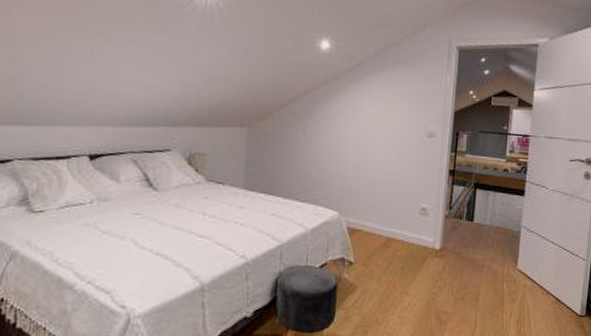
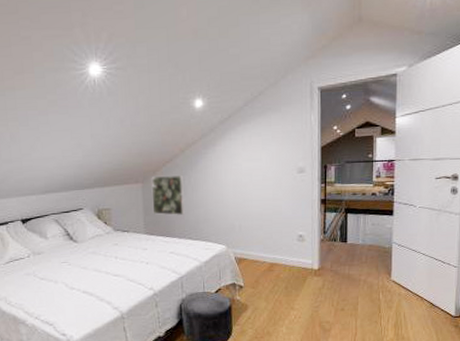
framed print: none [256,122,298,171] -> present [151,176,186,215]

